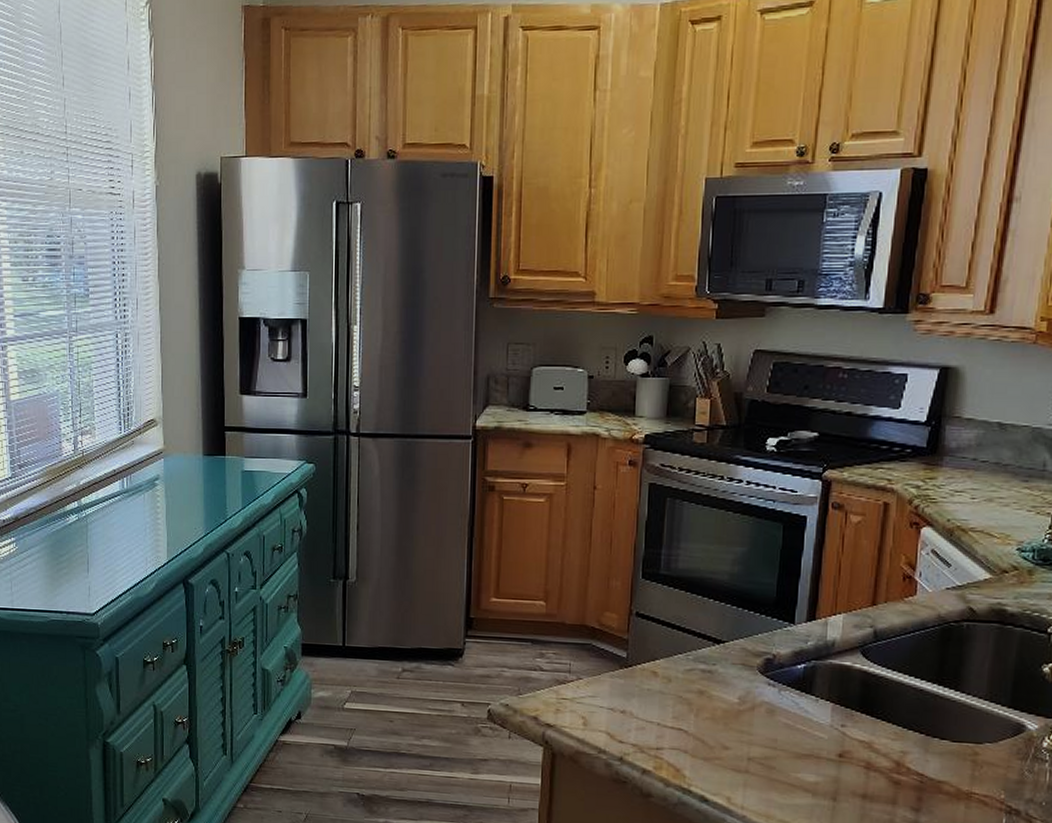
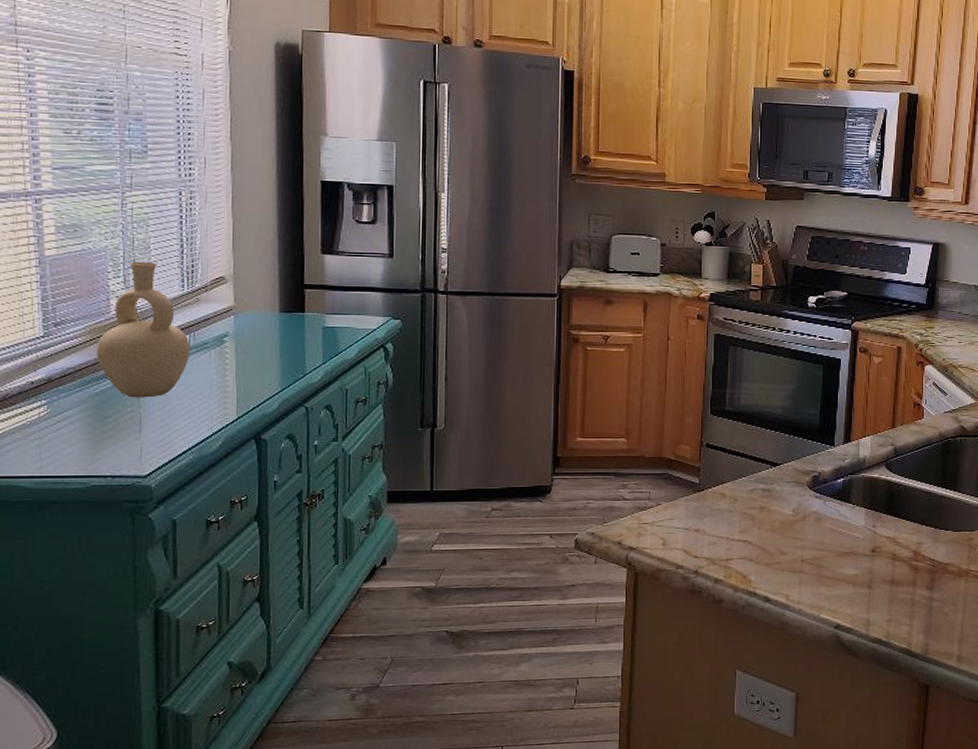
vase: none [53,405,128,539] -> present [97,261,191,398]

